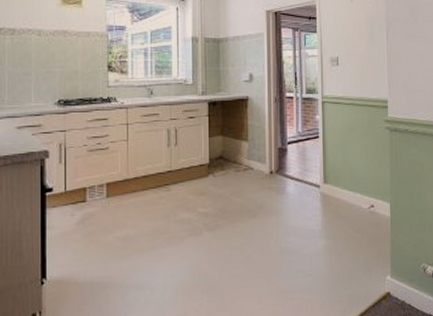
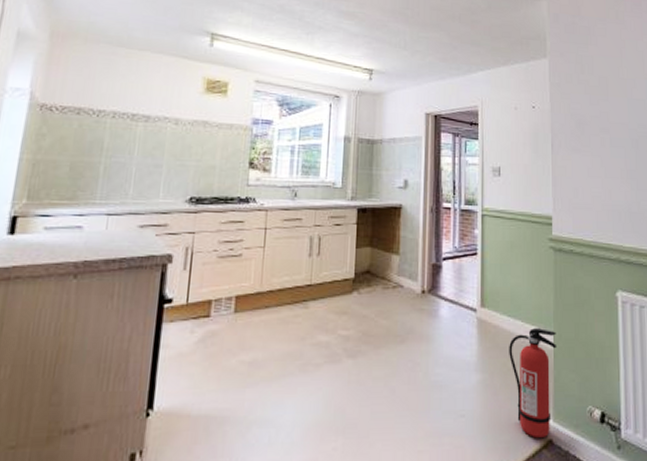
fire extinguisher: none [350,198,394,291] -> present [509,327,557,438]

